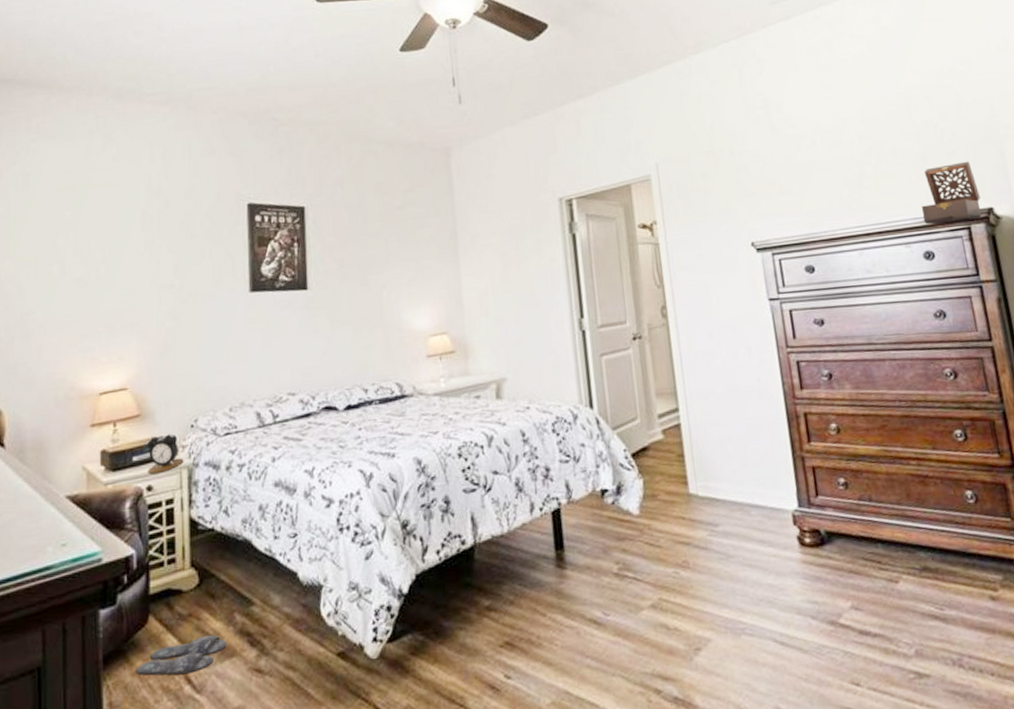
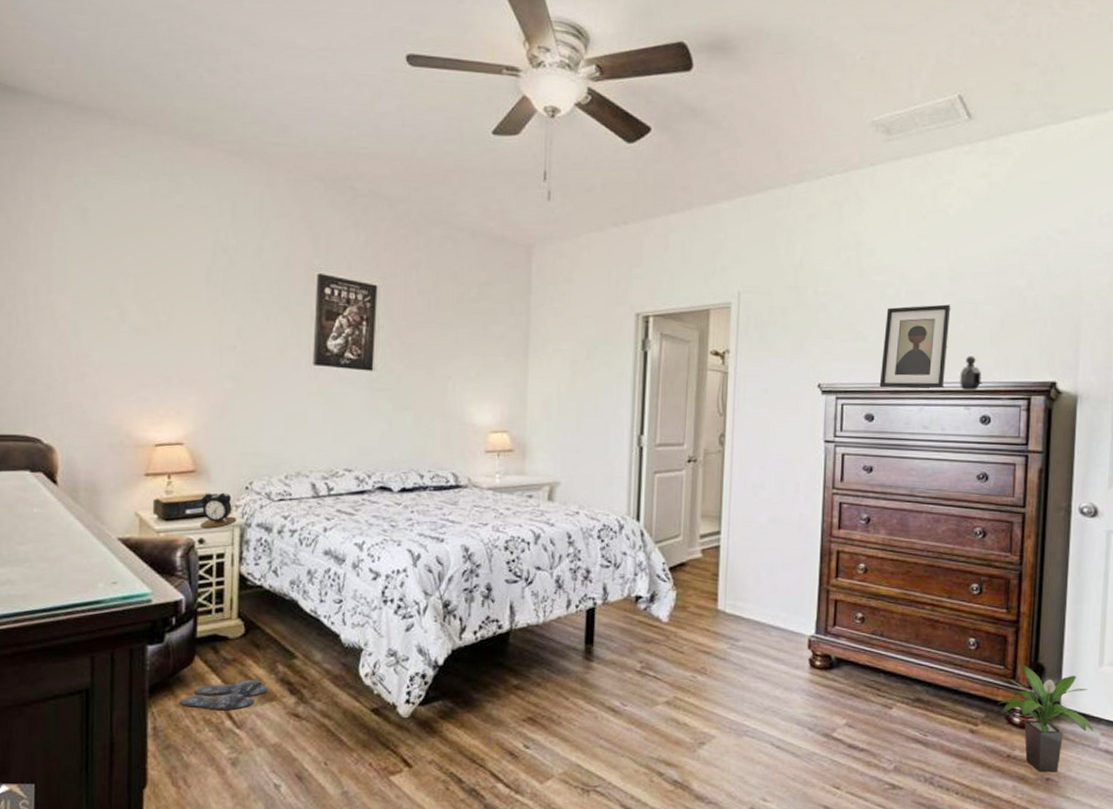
picture frame: none [806,147,879,238] -> present [879,304,951,389]
perfume bottle: none [892,193,916,228] -> present [958,355,982,390]
jewelry box: present [922,161,982,225] -> none [988,333,1047,392]

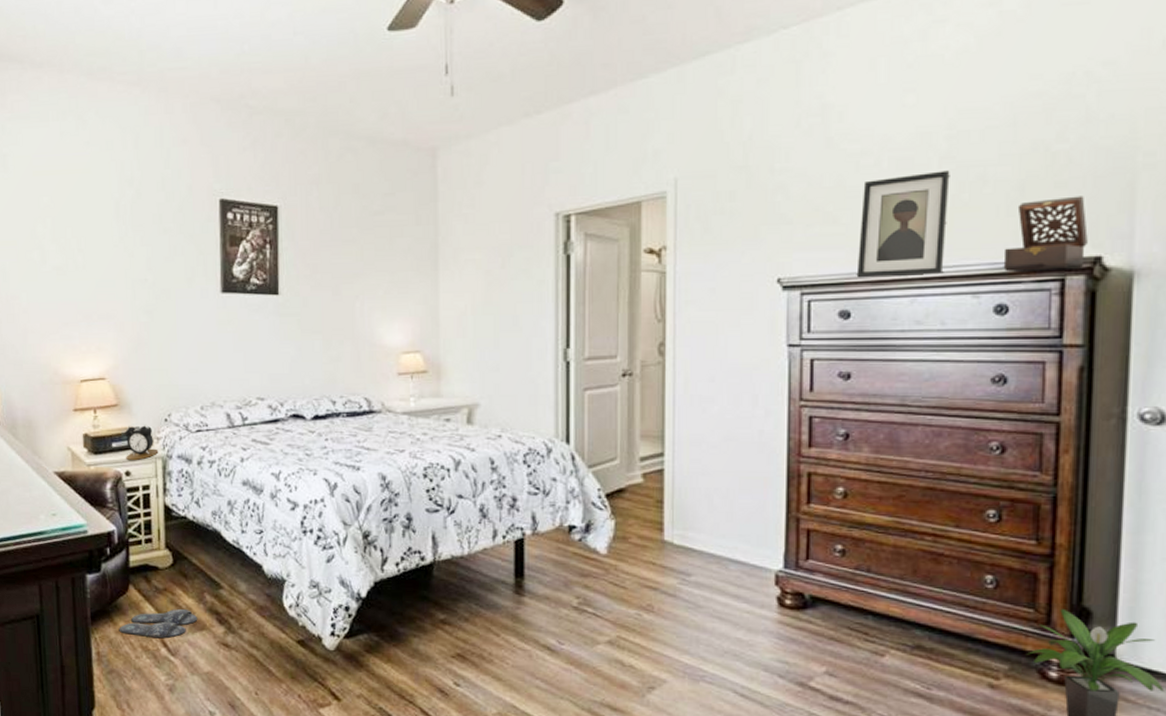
perfume bottle: present [958,355,982,390] -> none [963,231,995,274]
jewelry box: none [988,333,1047,392] -> present [1004,196,1088,273]

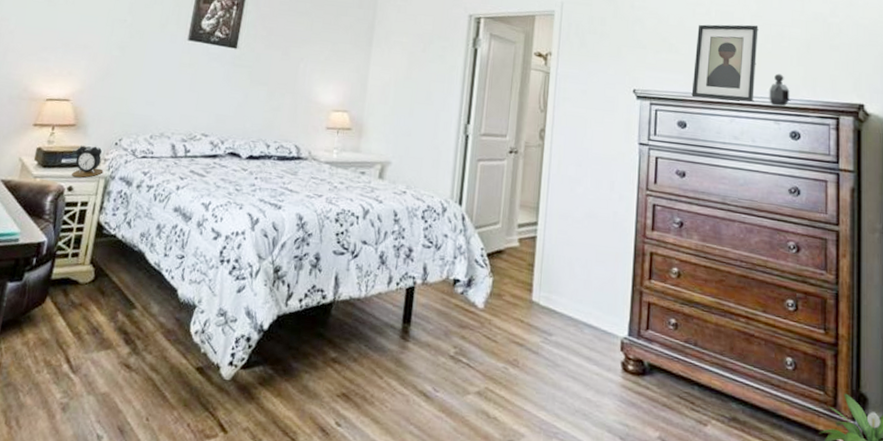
slippers: present [119,609,198,639] -> none [26,325,106,355]
perfume bottle: none [963,231,995,274] -> present [768,73,790,107]
jewelry box: present [1004,196,1088,273] -> none [797,56,854,113]

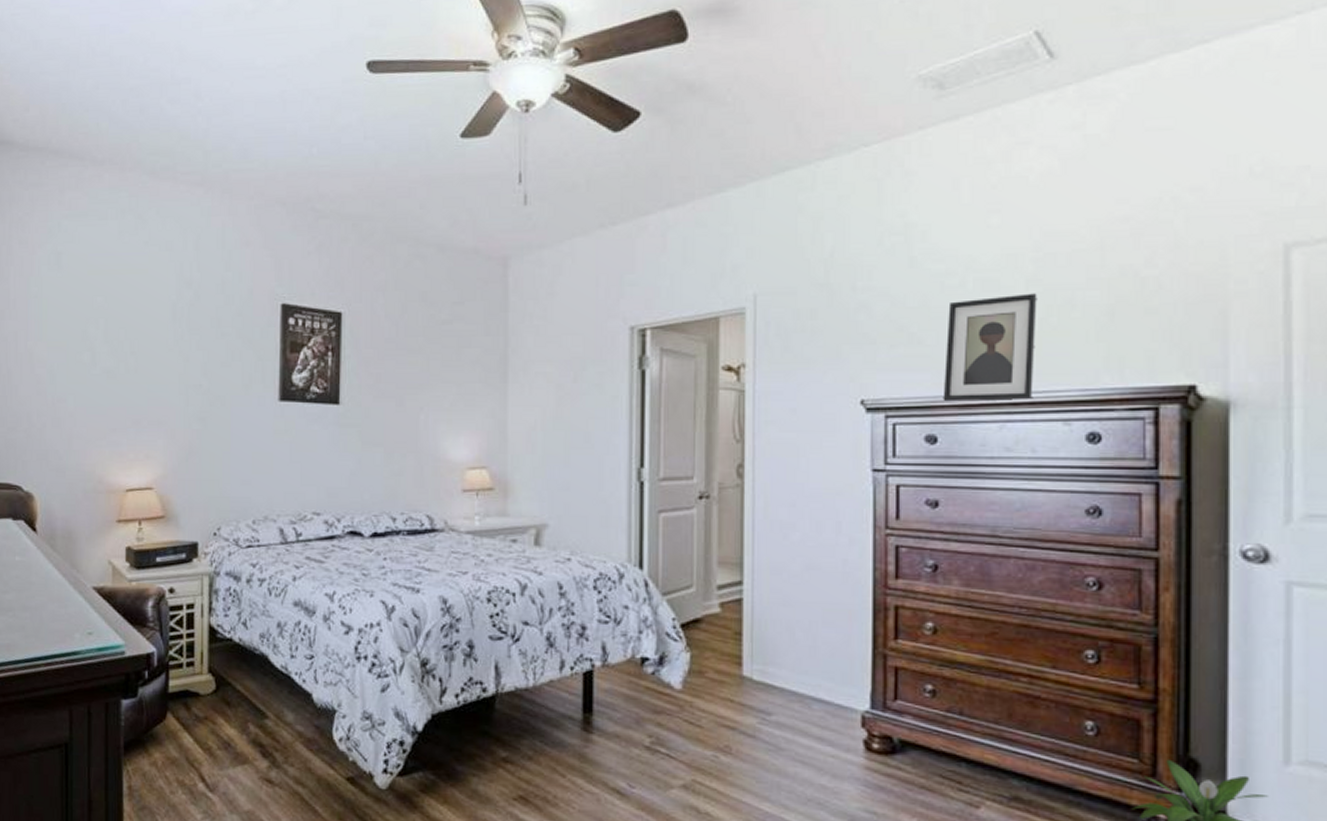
alarm clock: present [72,143,104,178] -> none [170,536,206,577]
perfume bottle: present [768,73,790,107] -> none [1053,356,1085,400]

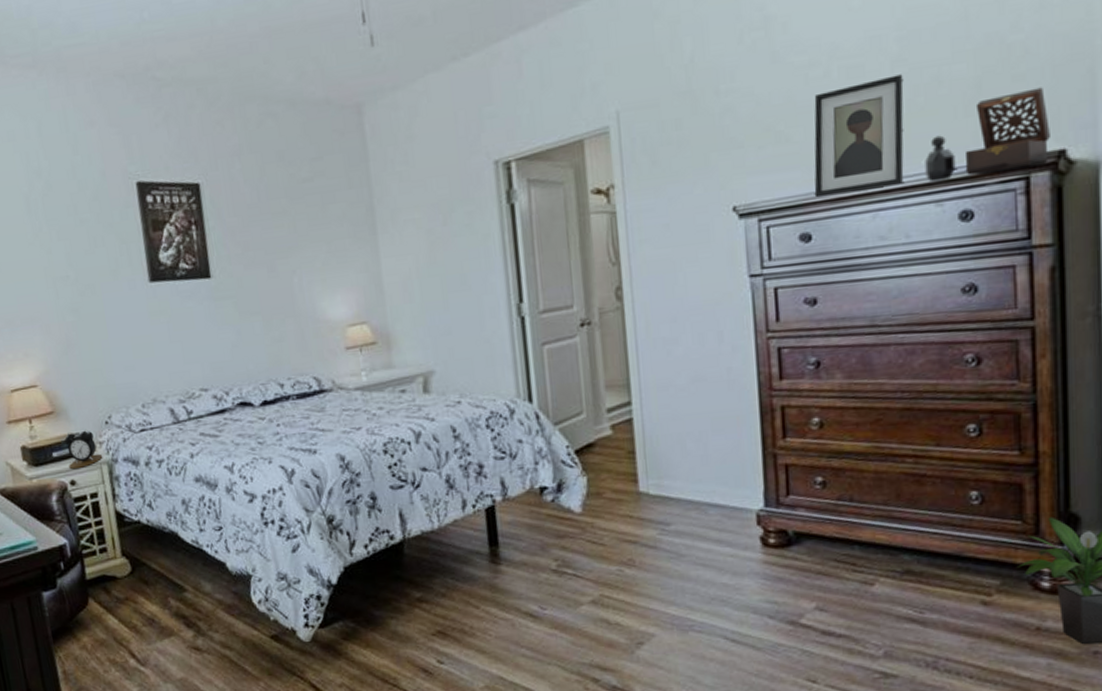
alarm clock: none [170,536,206,577] -> present [65,428,103,470]
perfume bottle: none [1053,356,1085,400] -> present [923,135,956,182]
jewelry box: none [1096,322,1181,400] -> present [966,87,1050,176]

